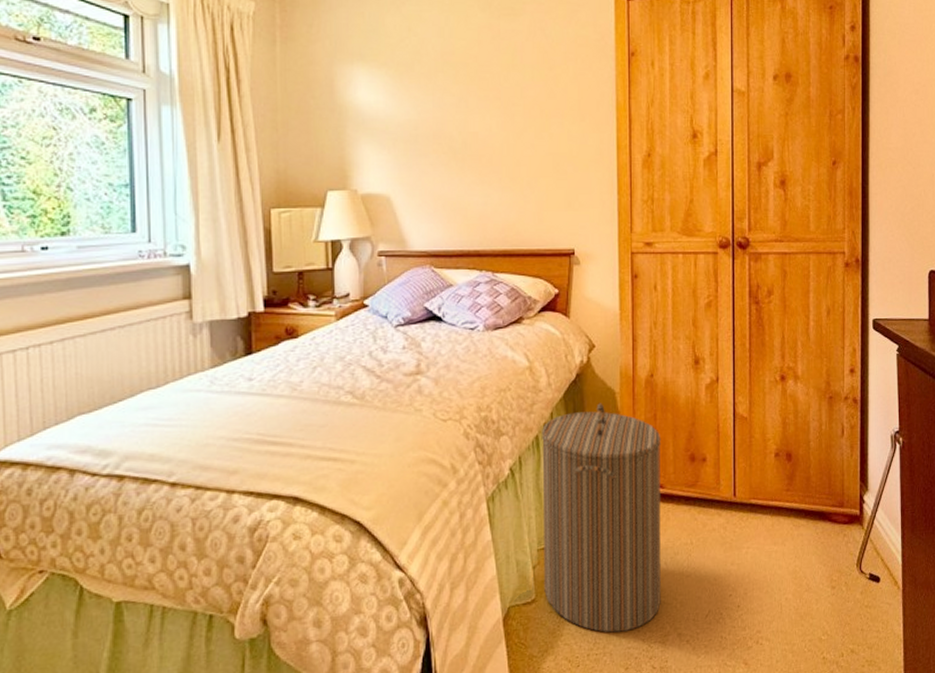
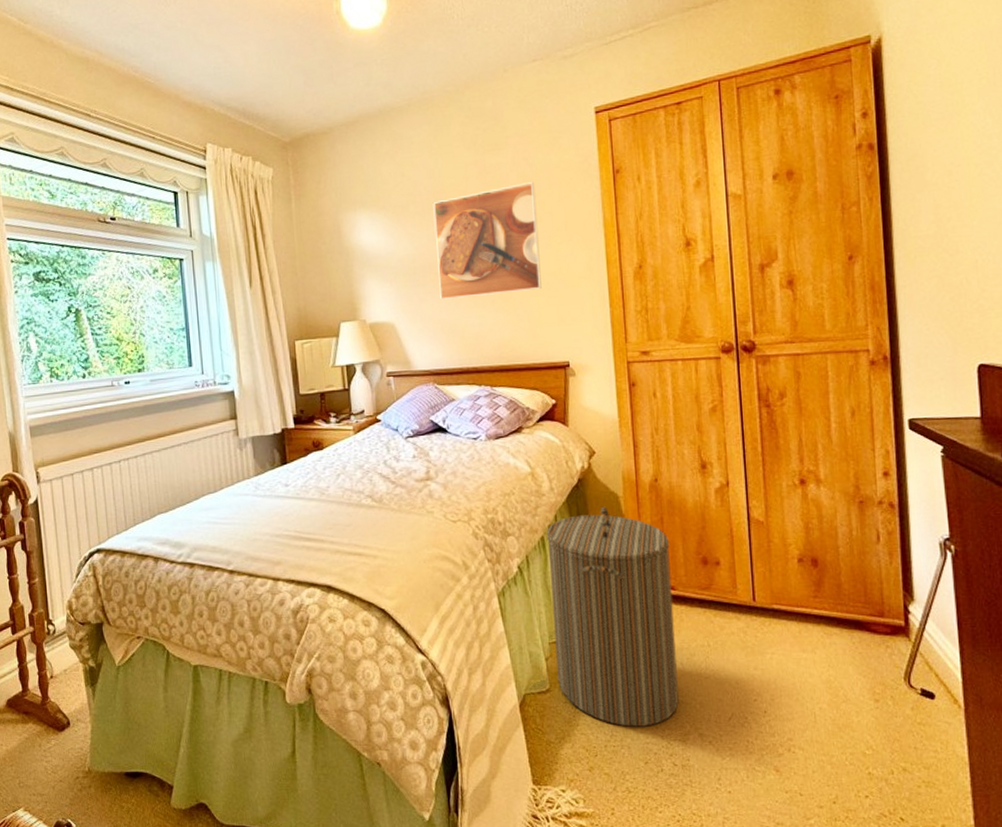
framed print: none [441,53,551,173] -> present [433,181,542,300]

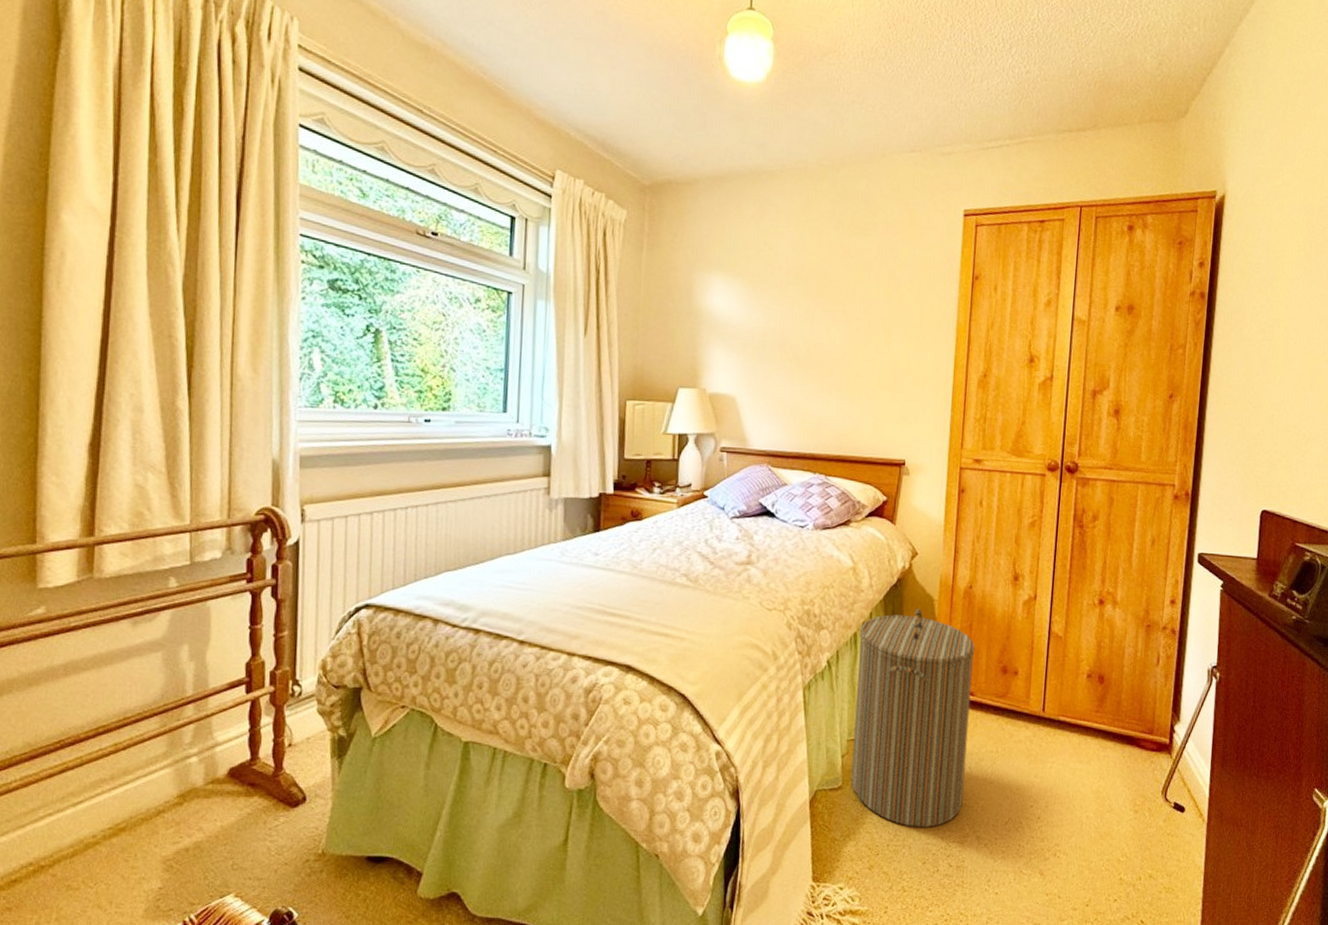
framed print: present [433,181,542,300] -> none [786,273,897,384]

